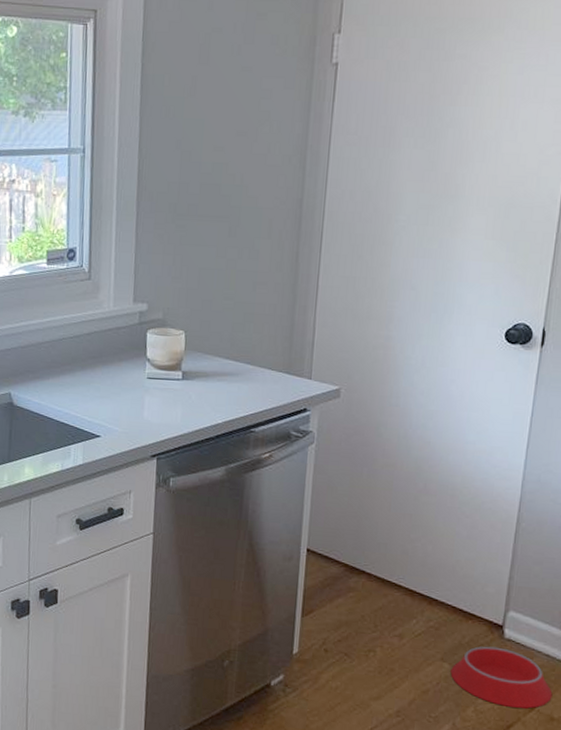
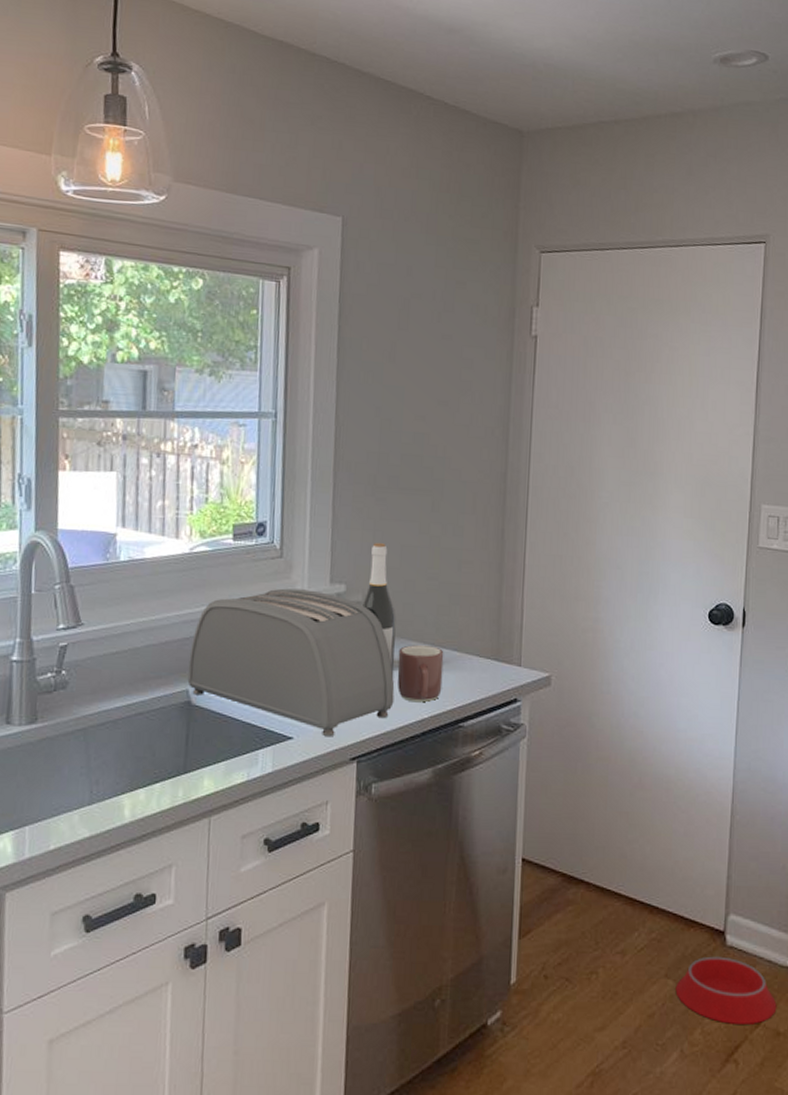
toaster: none [10,307,192,437] -> present [187,588,395,737]
wine bottle: none [161,266,194,388] -> present [361,543,396,679]
mug: none [194,358,238,410] -> present [397,645,444,703]

